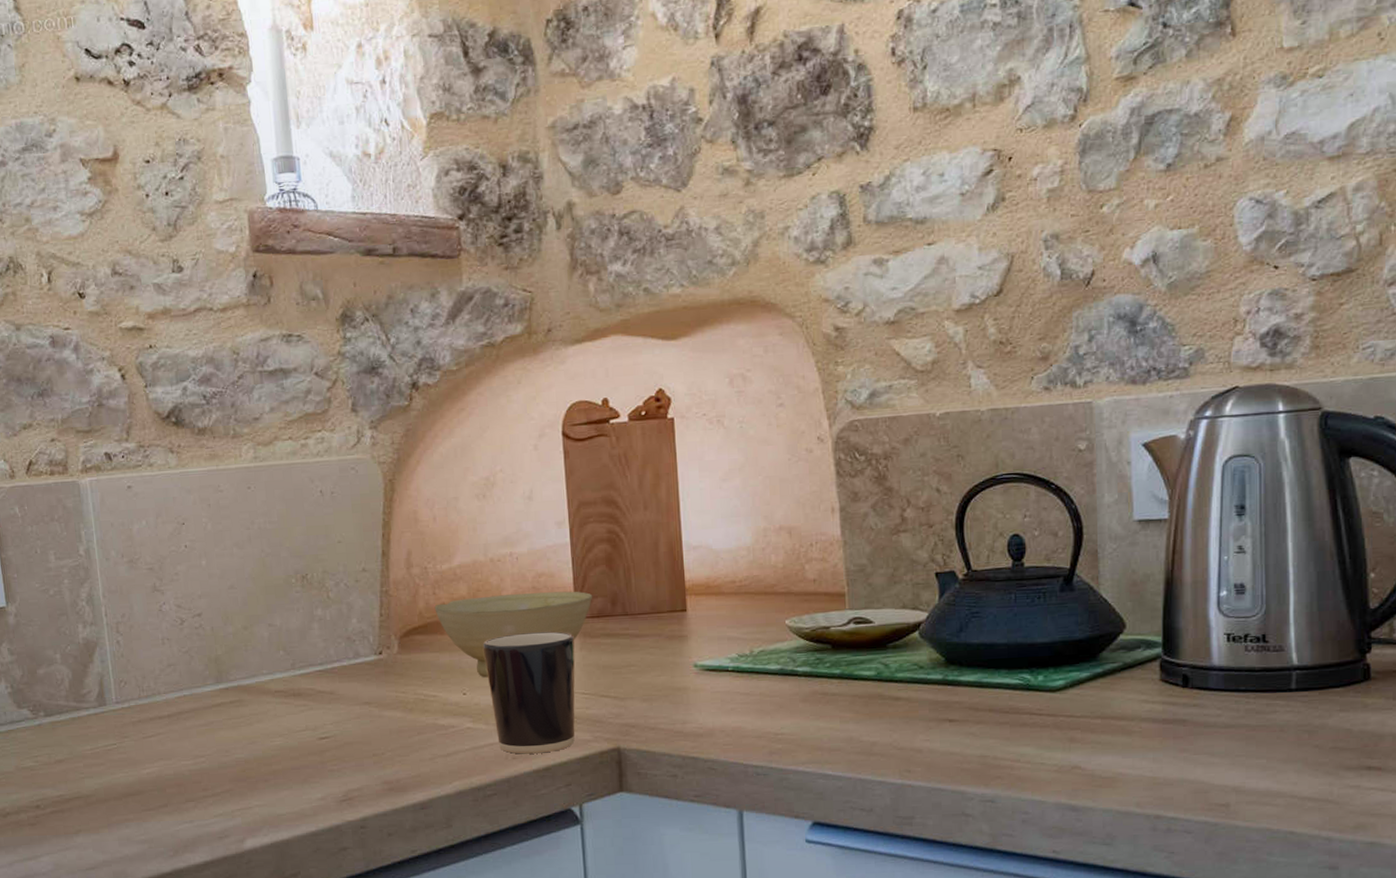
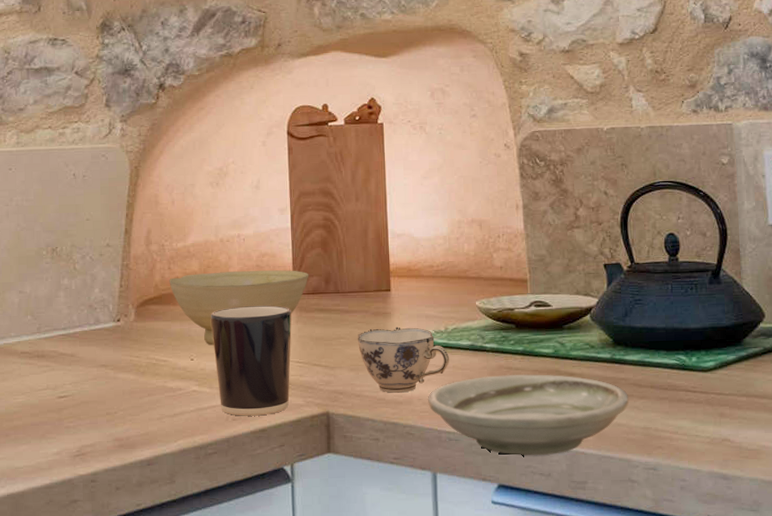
teacup: none [650,651,757,725] -> present [358,327,450,393]
saucer: none [732,699,964,790] -> present [428,374,630,456]

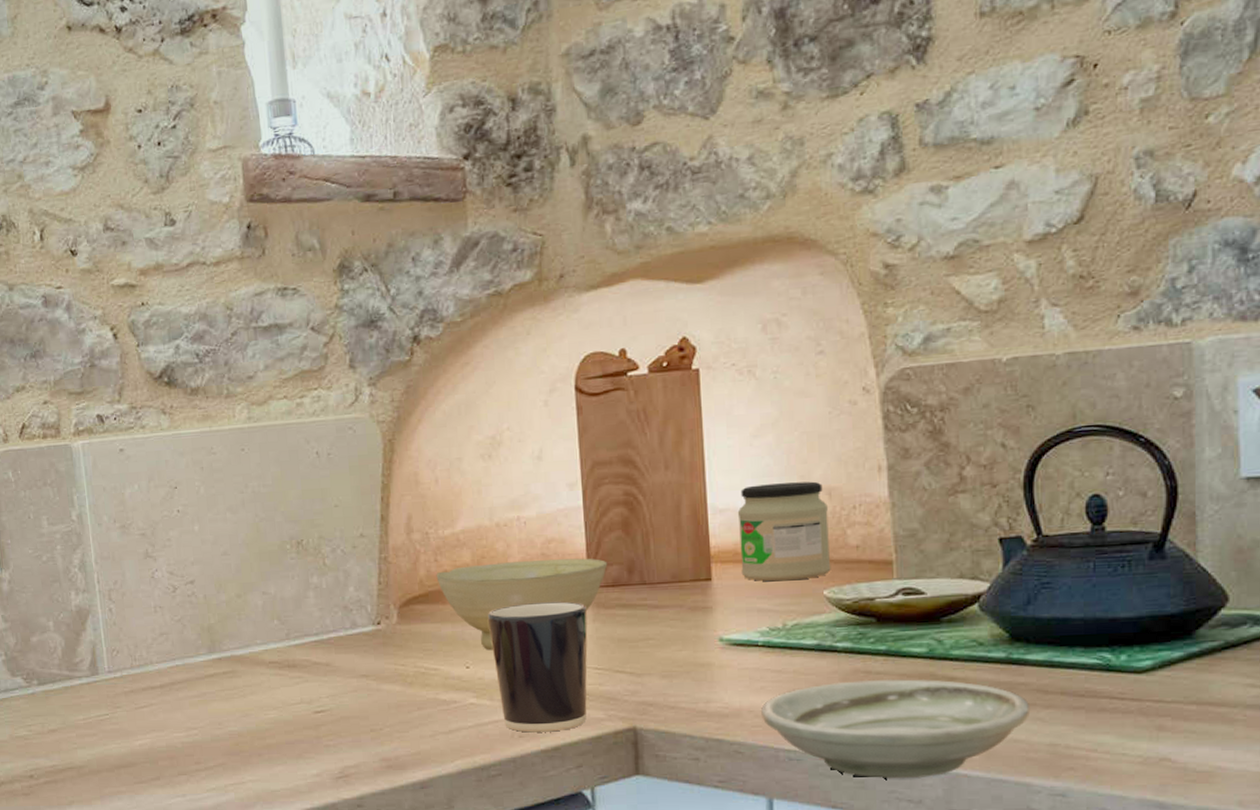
teacup: present [358,327,450,393] -> none [670,624,790,704]
jar: none [411,215,482,293] -> present [737,481,831,582]

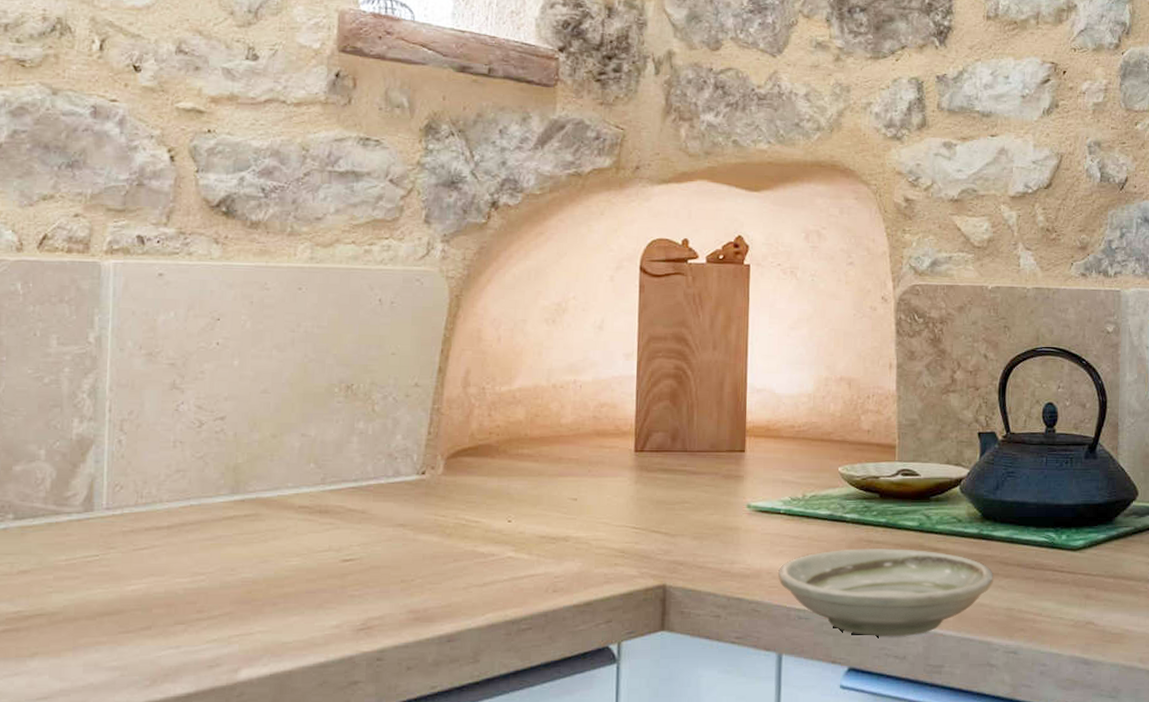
bowl: present [436,558,608,651] -> none [488,422,654,506]
mug: present [487,601,588,733] -> none [534,462,630,587]
jar: present [737,481,831,582] -> none [771,370,847,457]

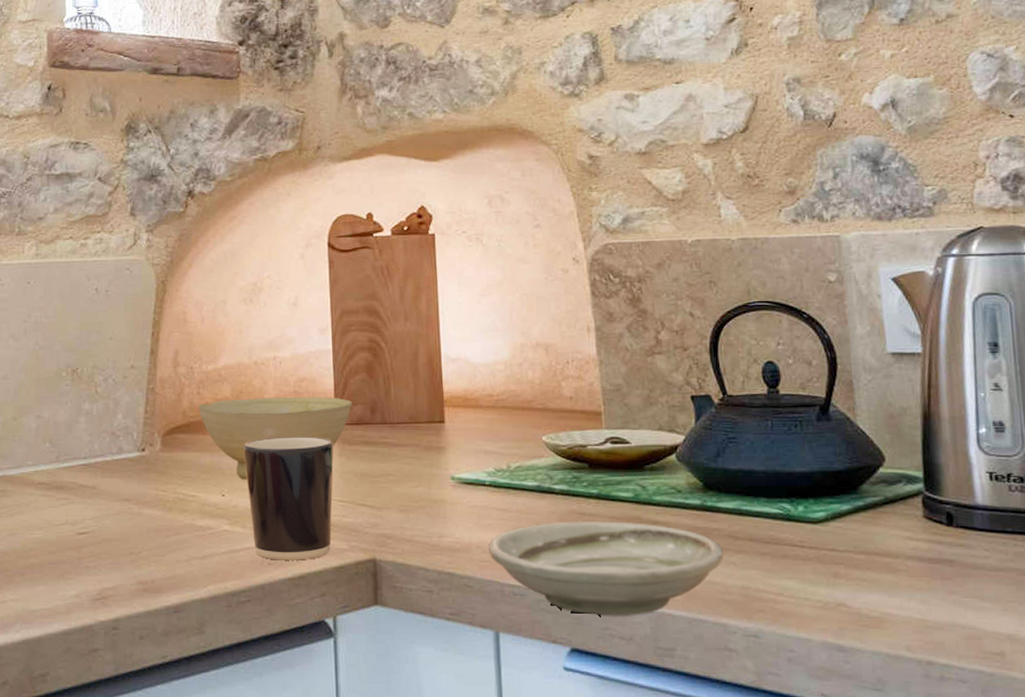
bowl: none [488,422,654,506] -> present [198,396,353,480]
mug: none [534,462,630,587] -> present [243,437,334,560]

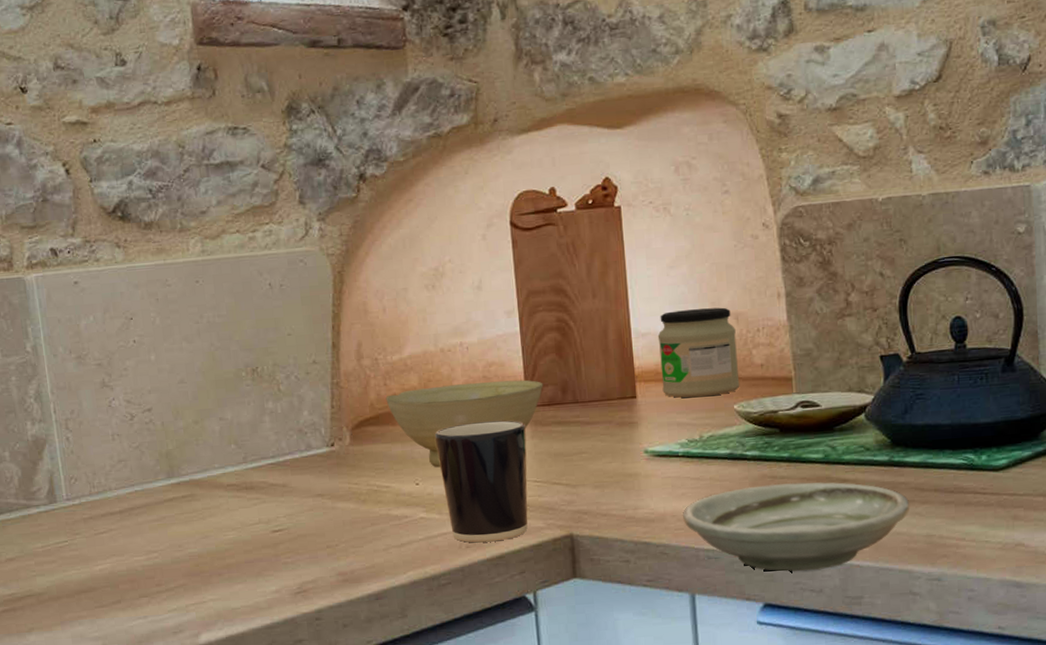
jar: none [467,337,549,426] -> present [657,307,740,398]

